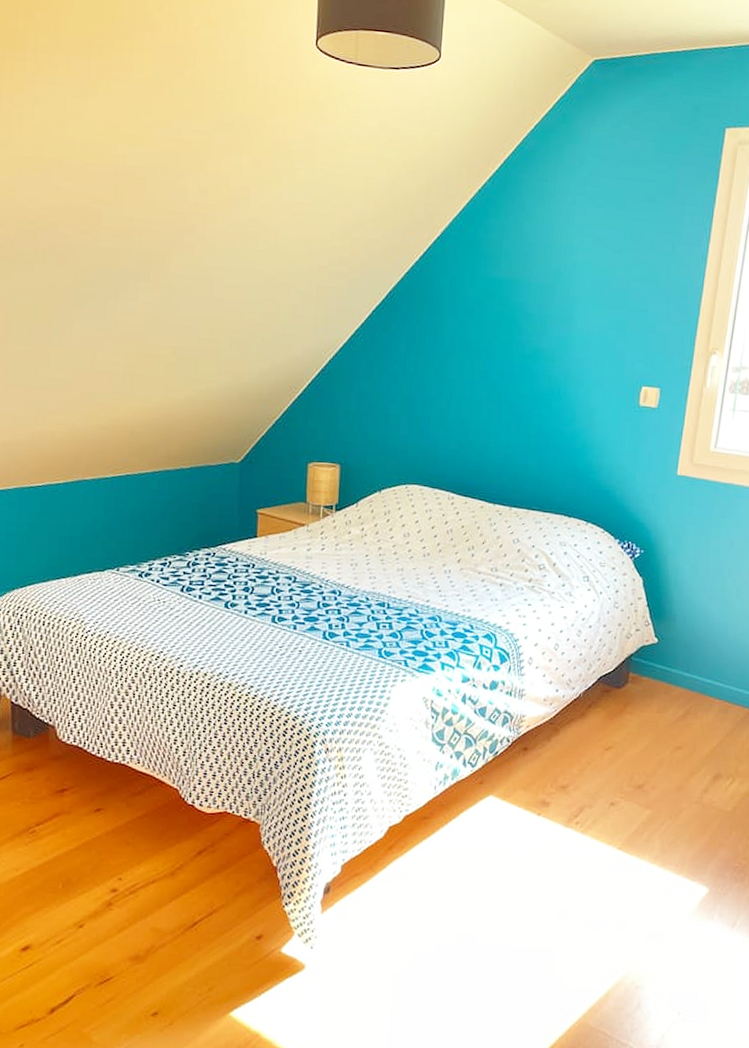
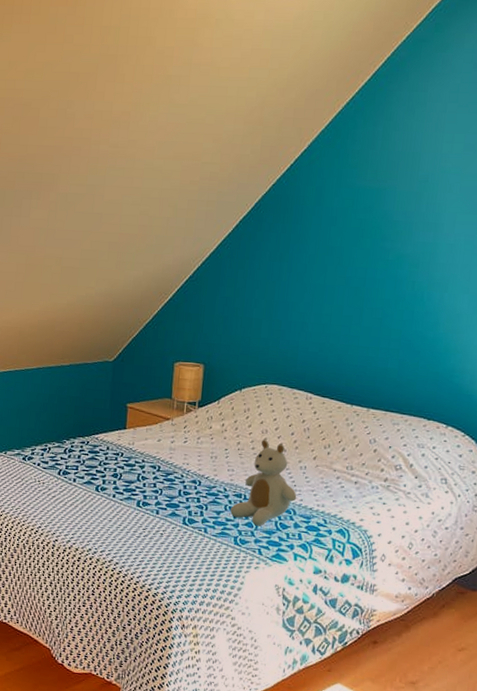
stuffed bear: none [374,543,442,636] -> present [230,439,297,526]

